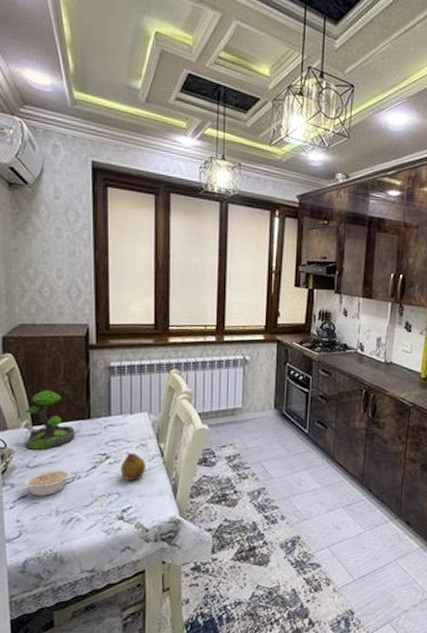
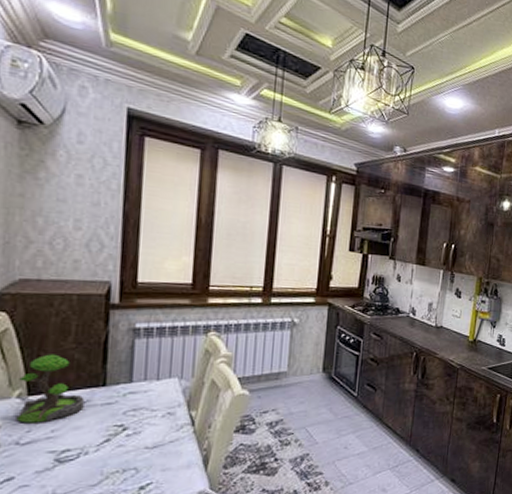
legume: present [22,468,73,496] -> none [8,444,78,478]
fruit: present [120,452,146,481] -> none [140,422,173,454]

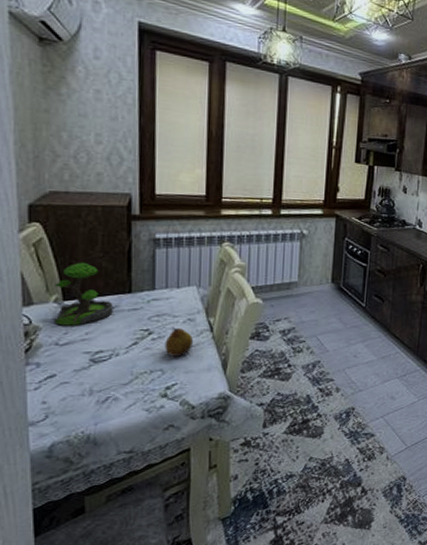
fruit: none [140,422,173,454] -> present [165,327,194,357]

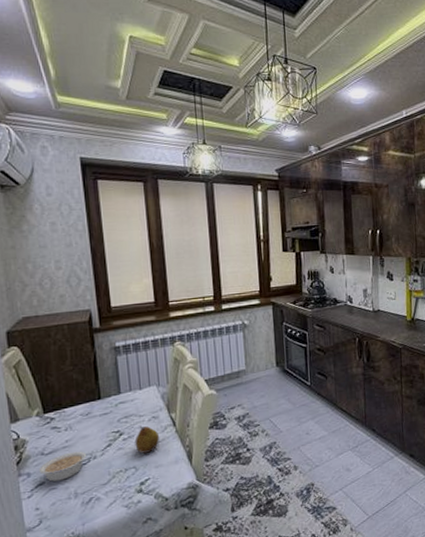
legume: none [50,346,110,375] -> present [38,451,89,482]
plant: present [54,262,113,326] -> none [35,377,87,437]

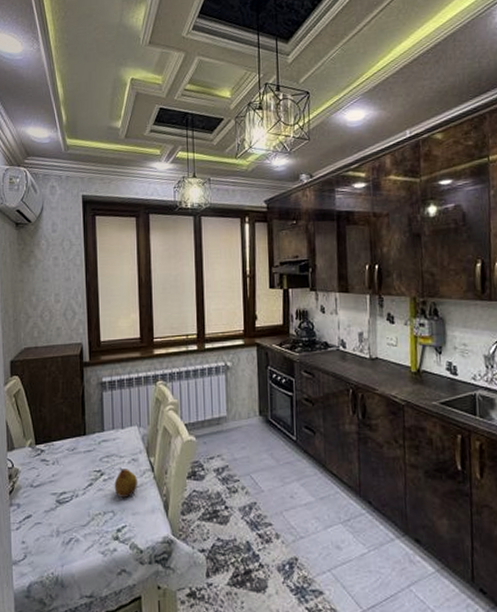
legume: present [38,451,89,482] -> none [27,487,72,516]

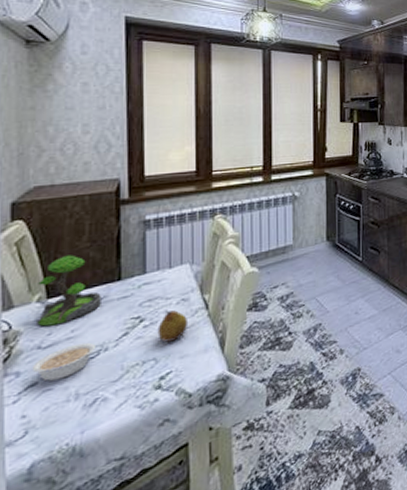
legume: none [27,487,72,516] -> present [31,342,98,382]
plant: none [29,409,72,469] -> present [37,255,101,327]

